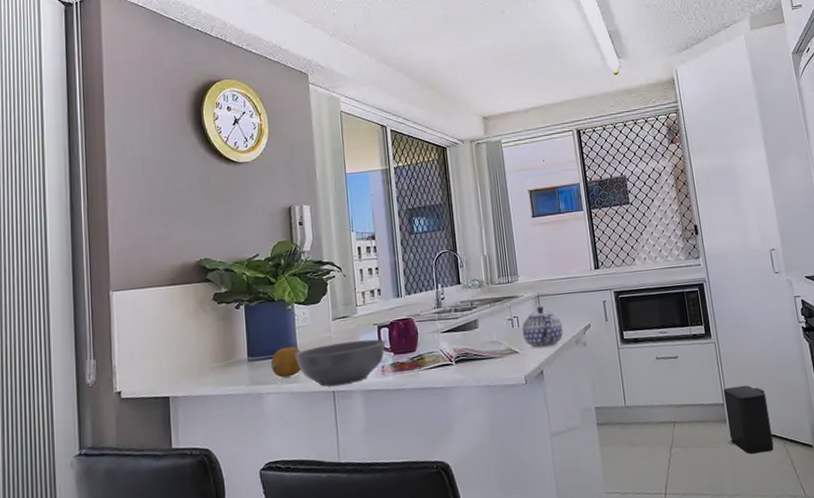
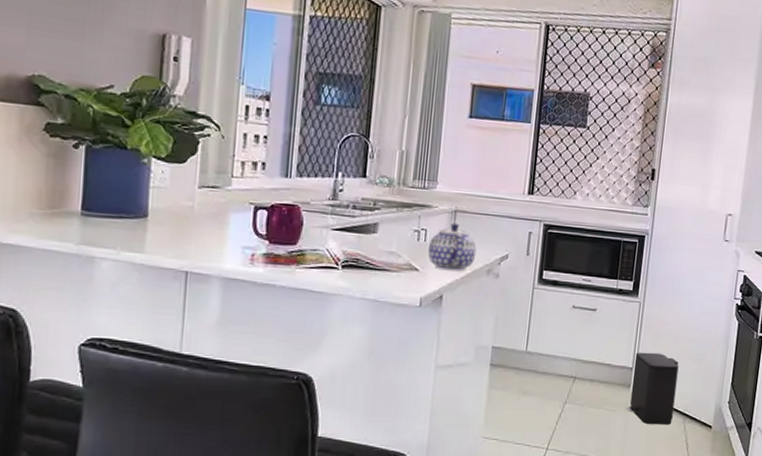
fruit: present [270,346,301,378] -> none [110,207,152,245]
bowl: present [295,339,386,387] -> none [144,215,262,267]

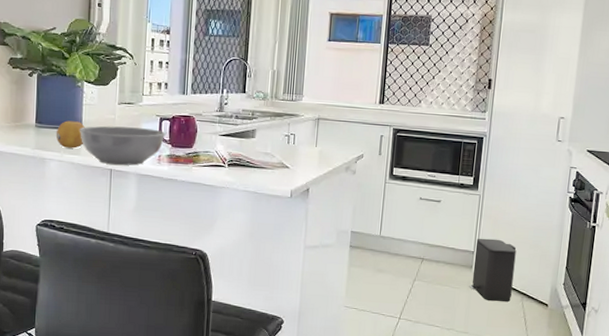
fruit: none [110,207,152,245] -> present [55,120,85,149]
bowl: none [144,215,262,267] -> present [80,125,166,166]
teapot: present [427,222,477,272] -> none [296,128,337,169]

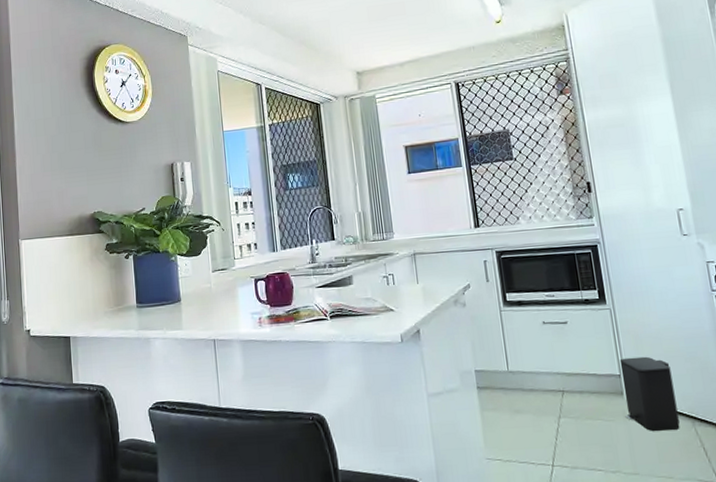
fruit: present [55,120,85,149] -> none [156,295,184,324]
bowl: present [80,125,166,166] -> none [179,291,263,335]

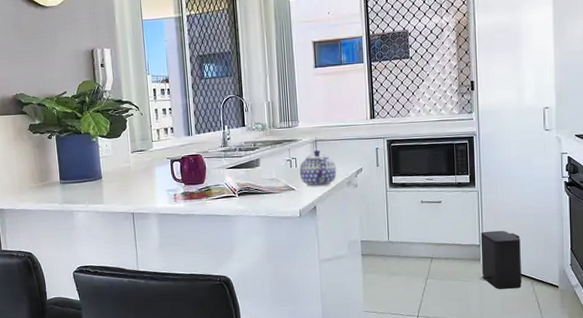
teapot: none [397,264,441,308] -> present [299,149,337,188]

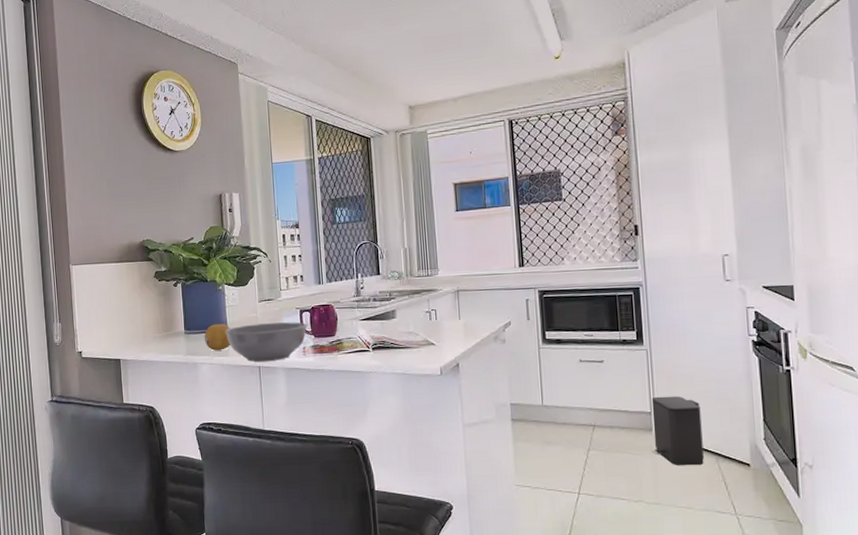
fruit: none [79,173,105,199] -> present [204,323,230,351]
bowl: none [100,171,178,209] -> present [226,322,307,362]
teapot: present [299,149,337,188] -> none [439,300,482,342]

